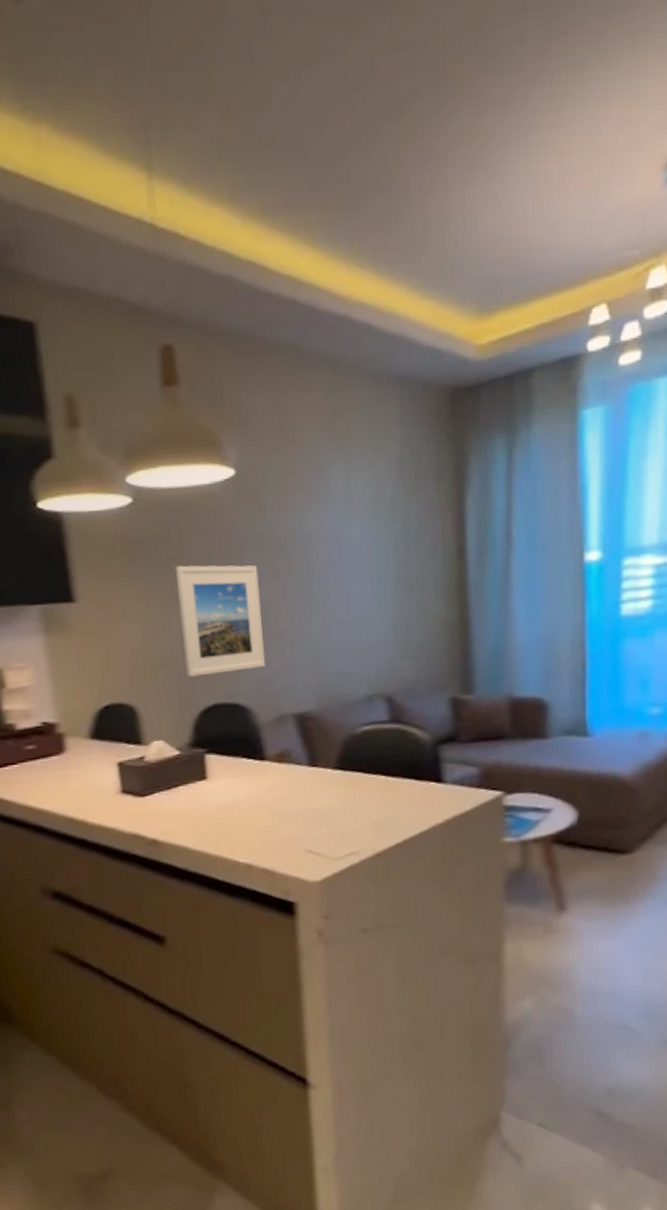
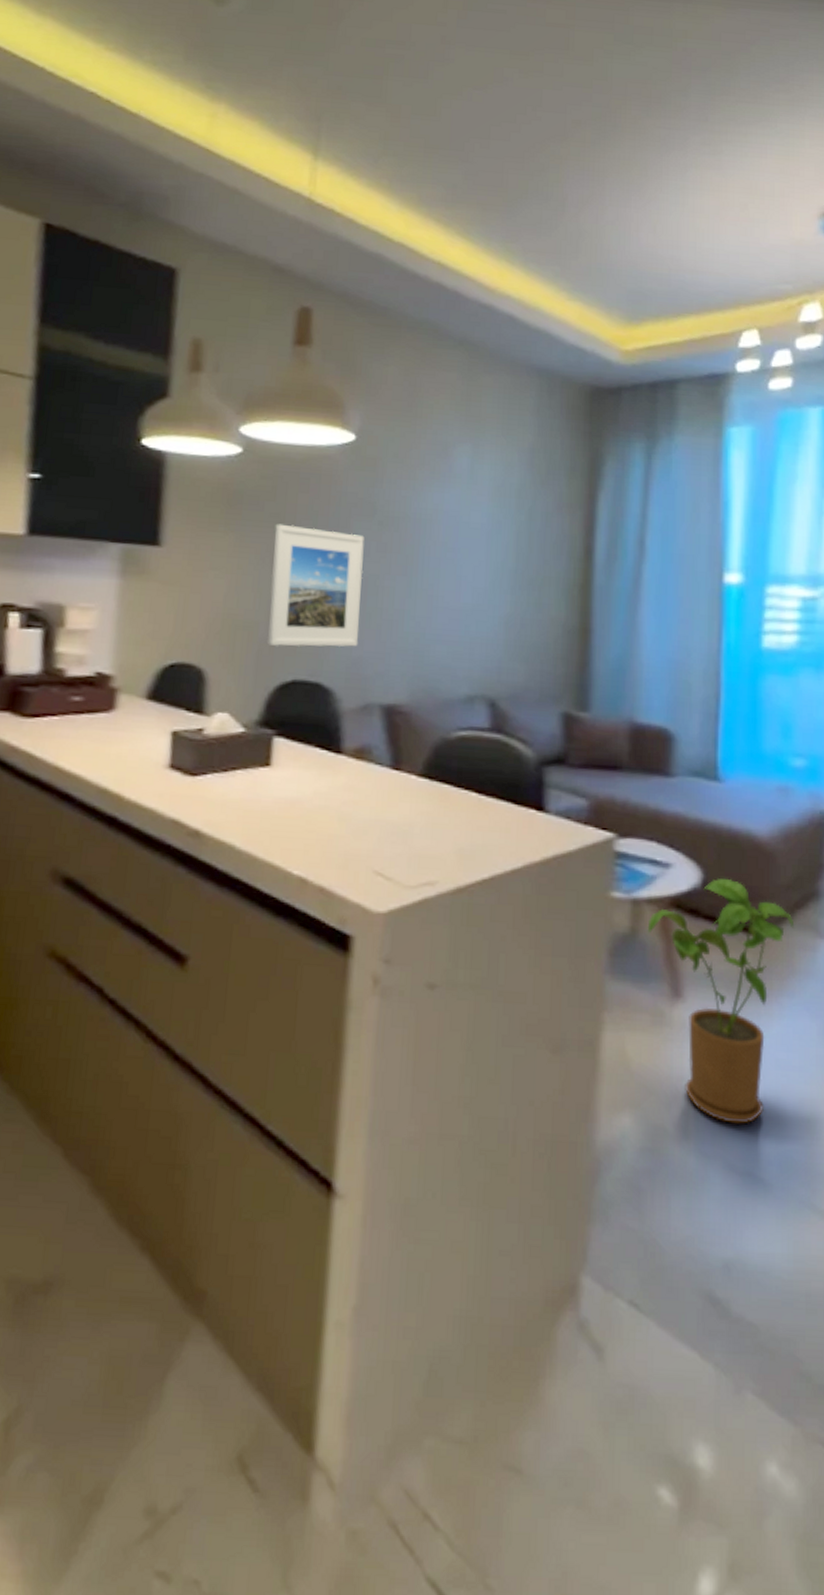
house plant: none [535,813,655,995] -> present [647,878,795,1124]

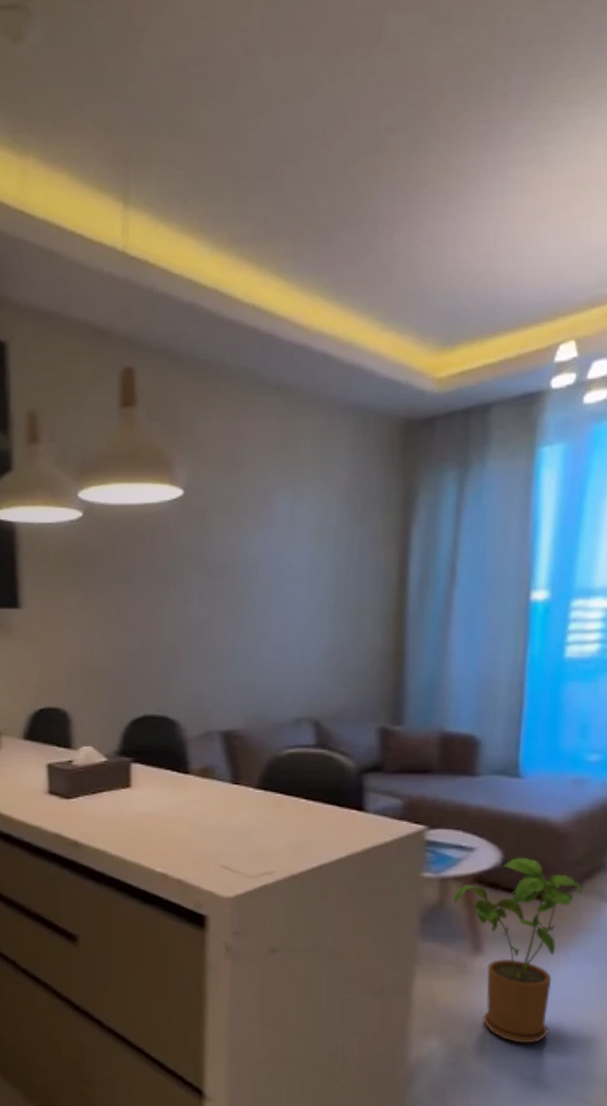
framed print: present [267,524,365,648] -> none [117,579,198,688]

